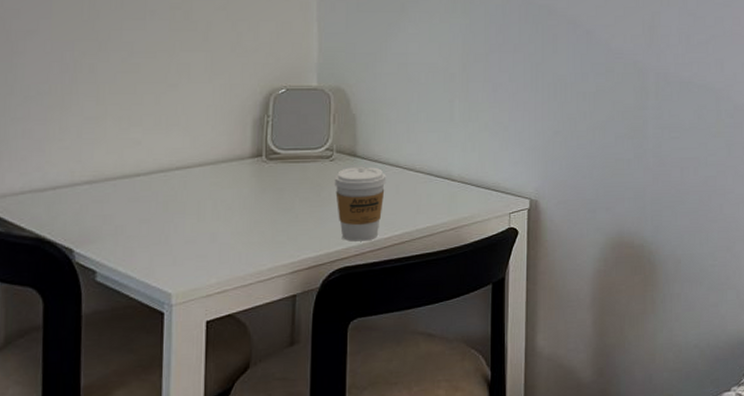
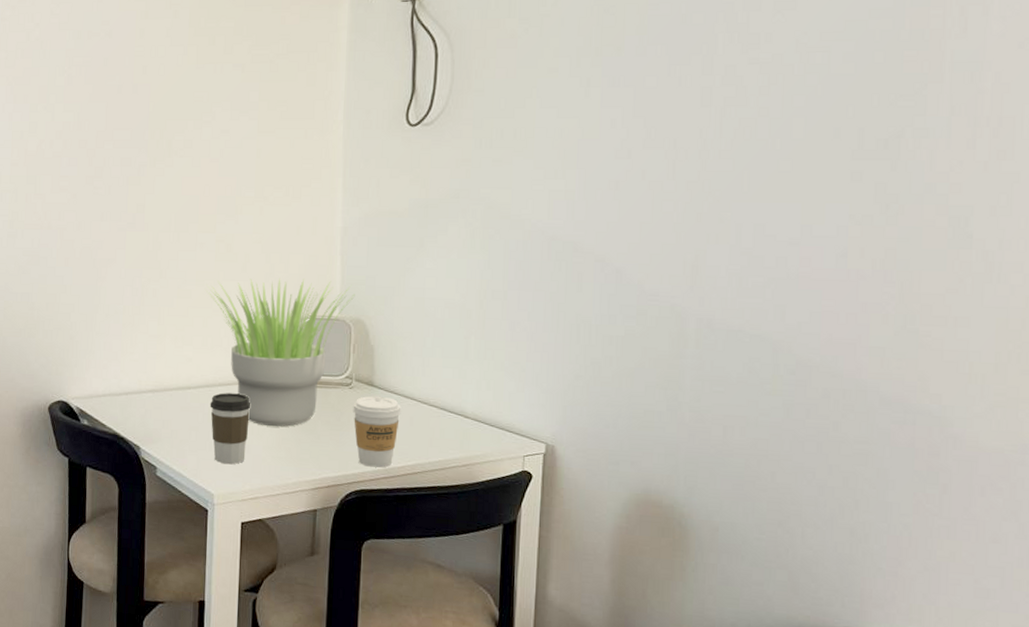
potted plant: none [159,47,334,209] -> present [206,278,355,427]
coffee cup: none [164,176,217,258] -> present [209,392,251,465]

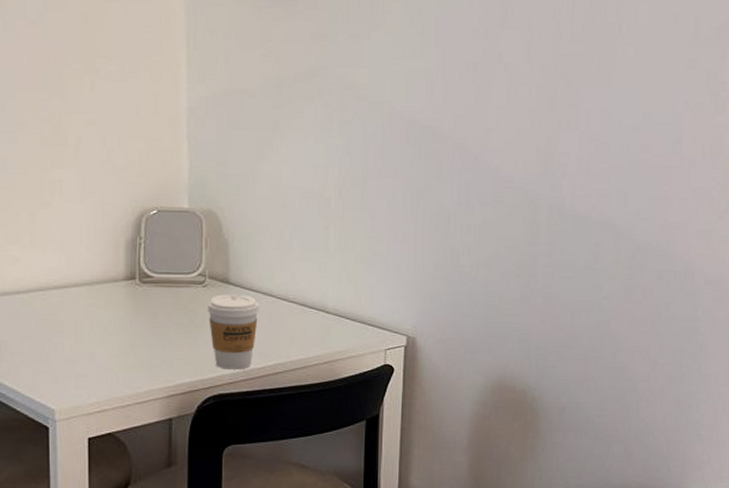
potted plant: present [206,278,355,427] -> none [32,165,205,331]
coffee cup: present [209,392,251,465] -> none [43,296,93,376]

